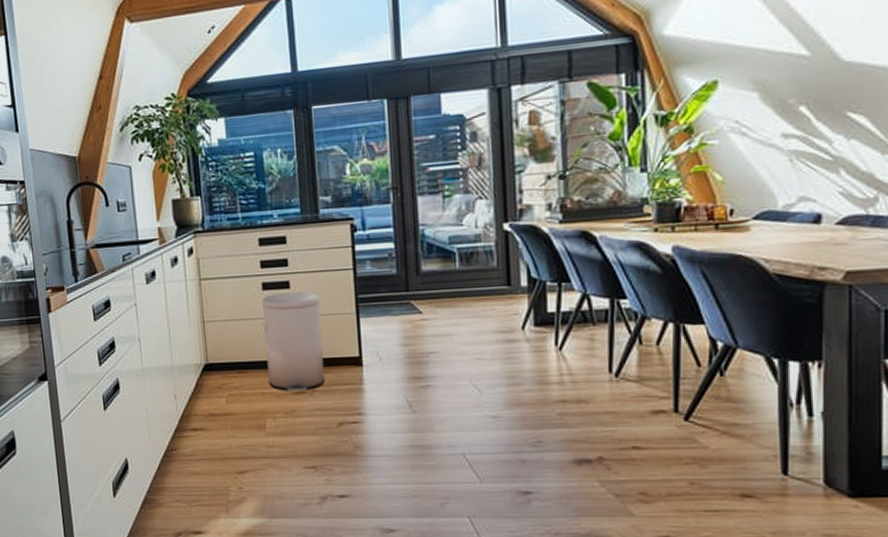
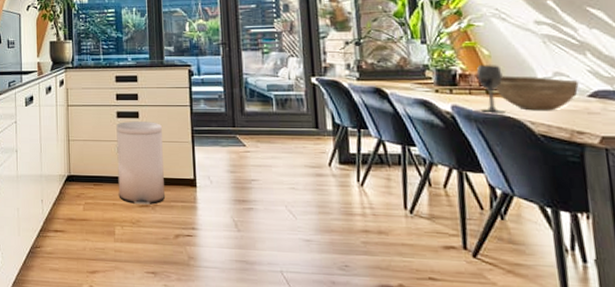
wine glass: none [705,192,737,252] -> present [476,65,505,112]
bowl: none [728,204,827,246] -> present [496,76,579,111]

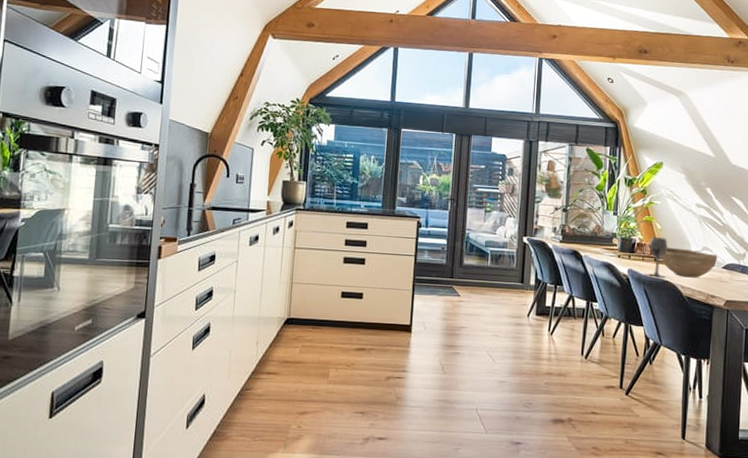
pedal bin: present [116,121,165,206] -> none [336,267,386,349]

